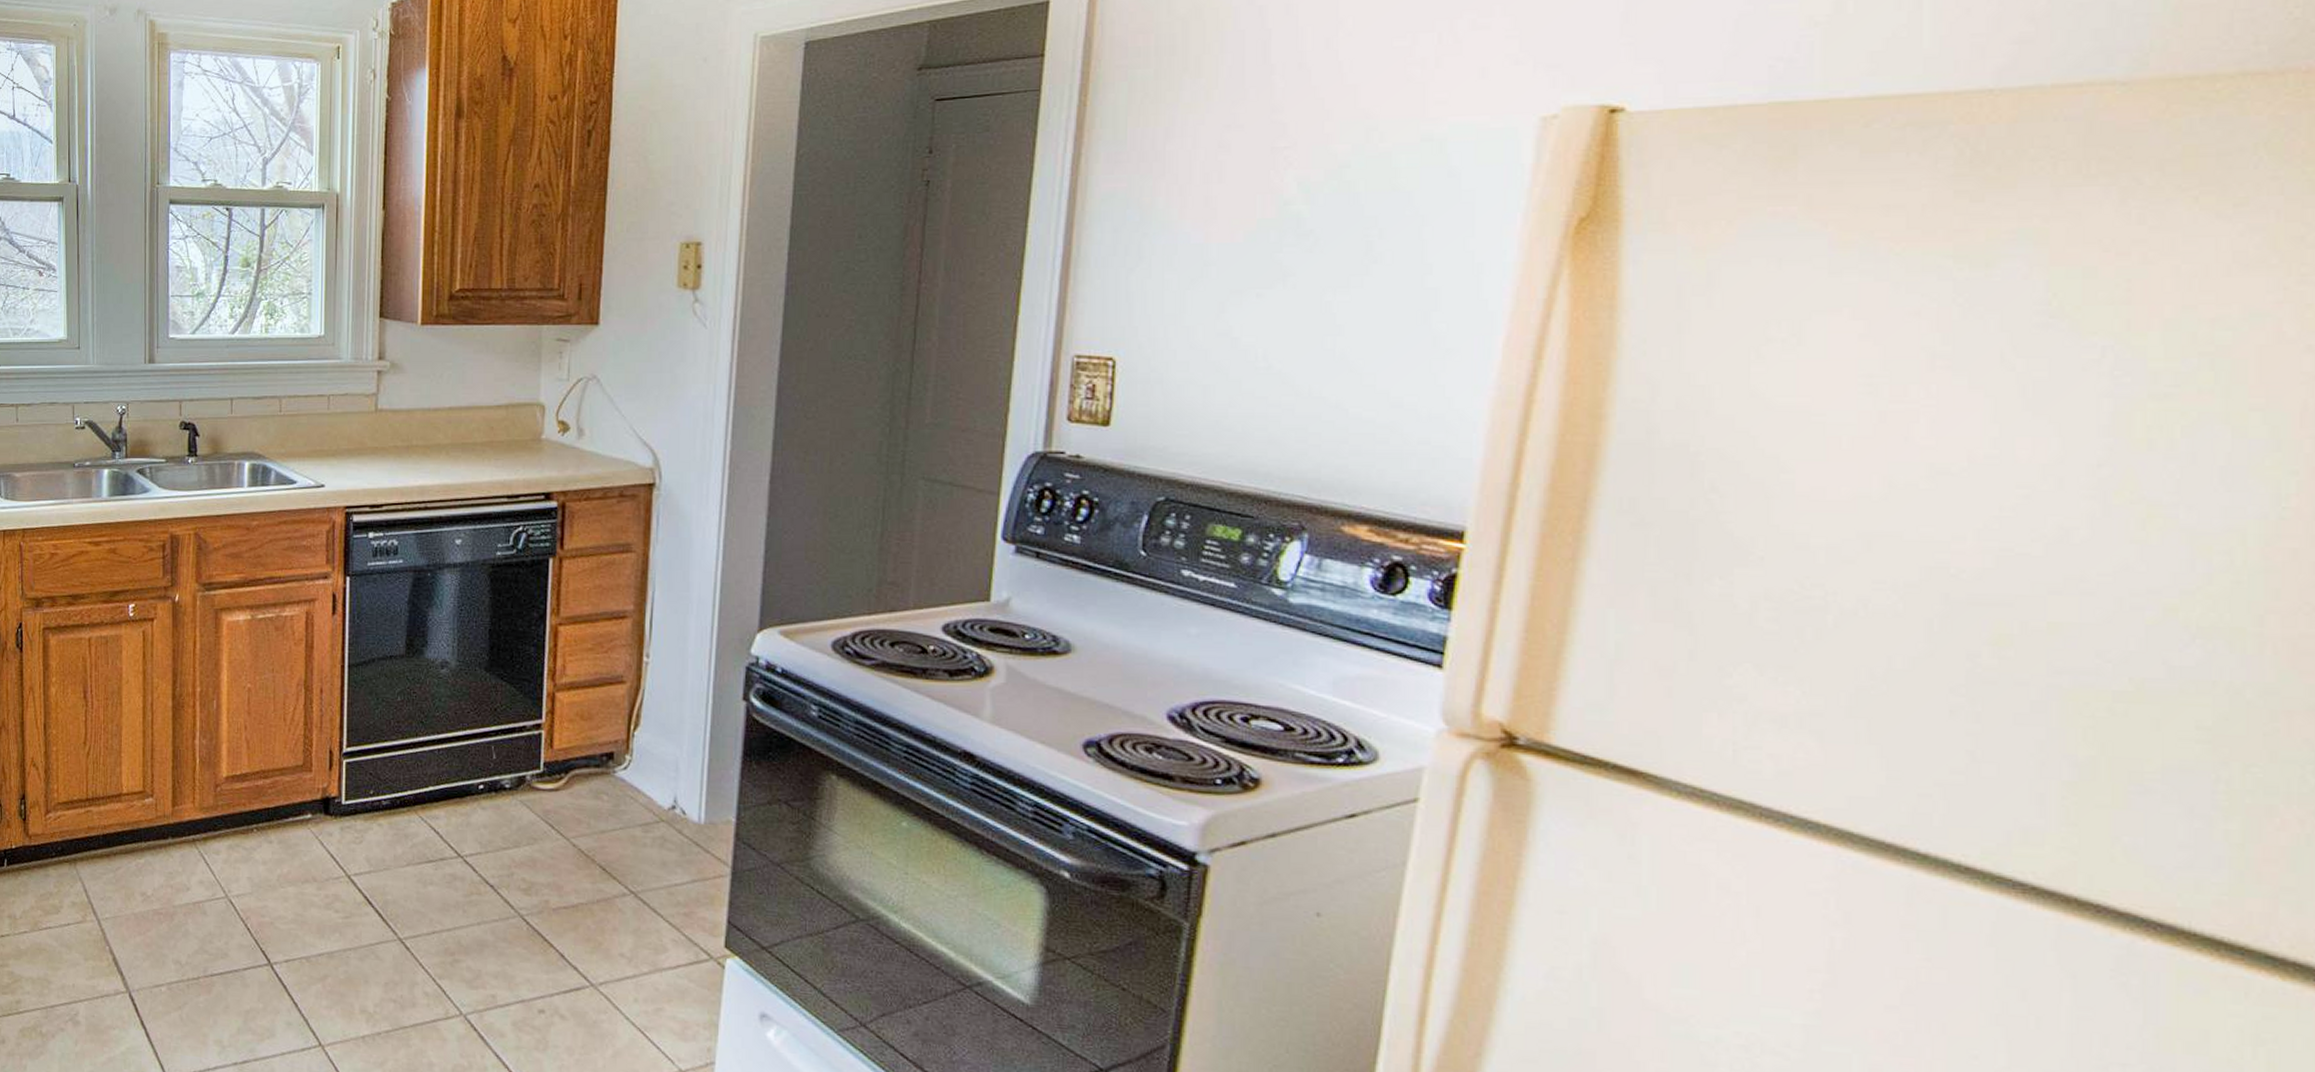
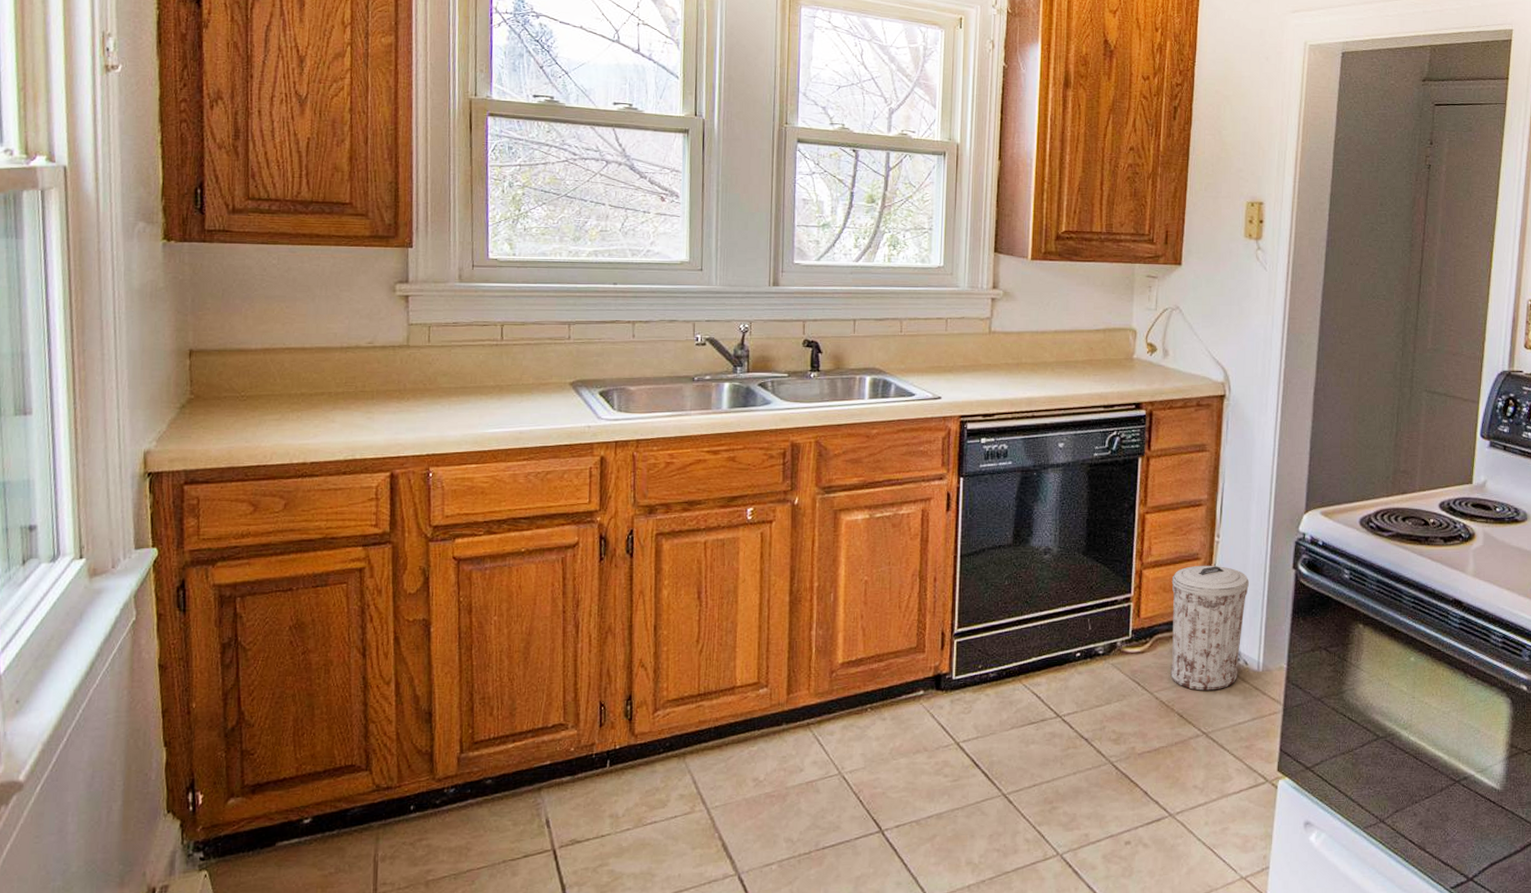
trash can: none [590,690,687,842] -> present [1171,565,1249,691]

